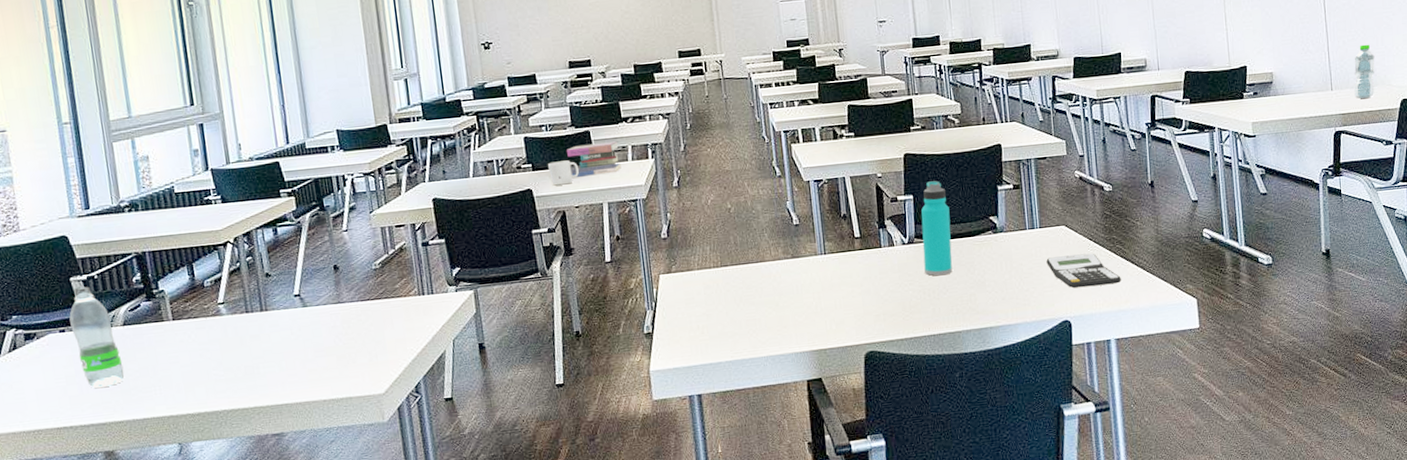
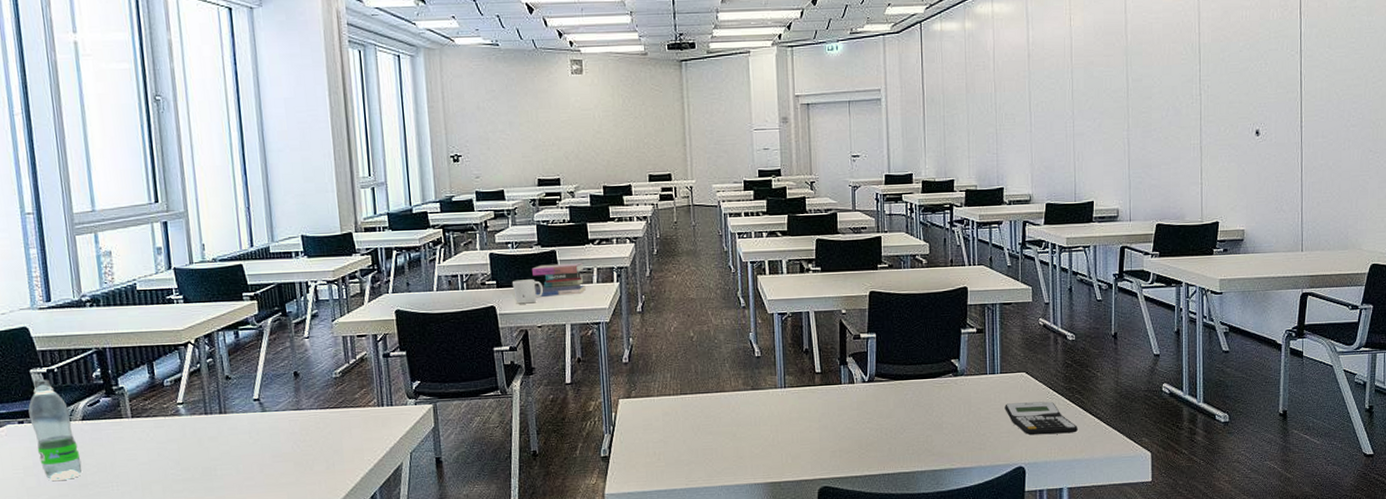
water bottle: present [921,181,953,276] -> none [882,320,912,416]
water bottle: present [1354,44,1375,99] -> none [1324,206,1348,262]

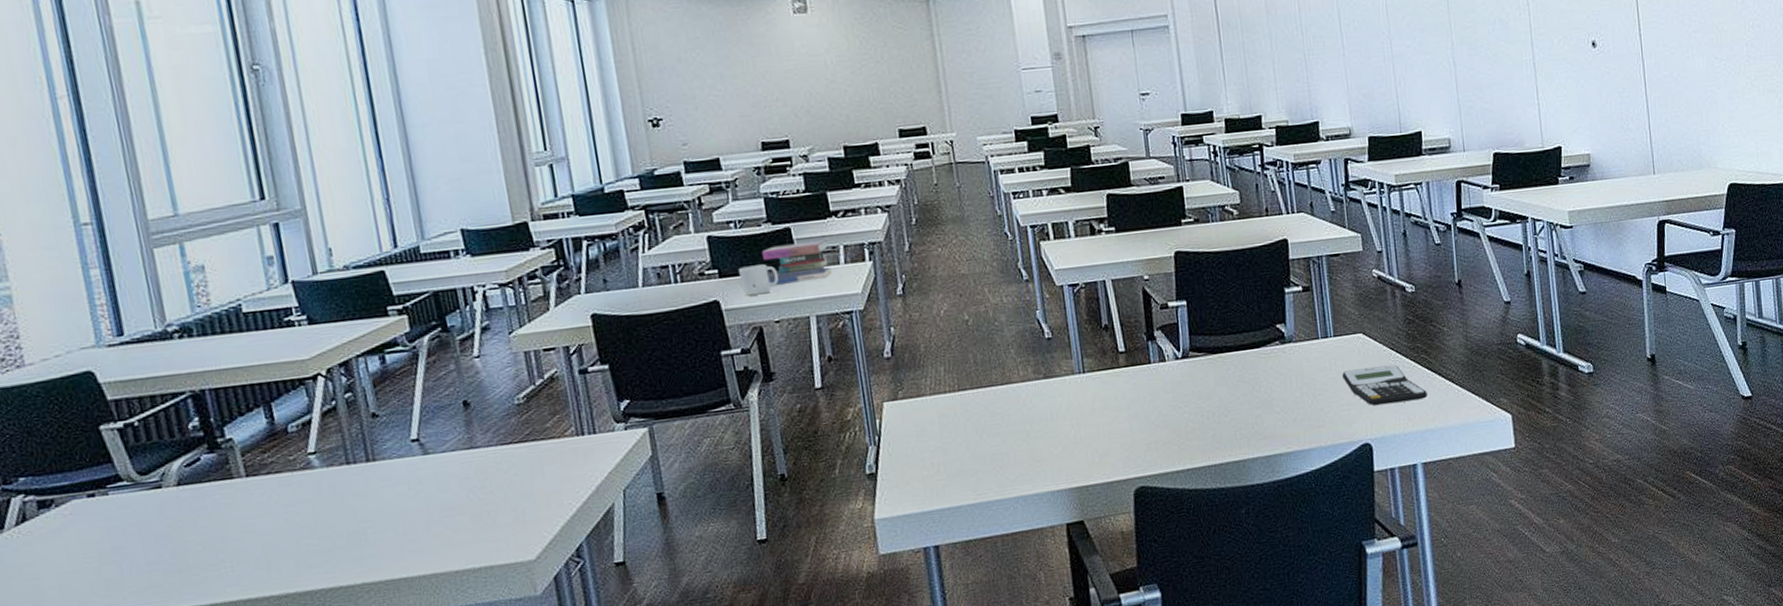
bottle: present [28,379,82,482] -> none [100,436,181,568]

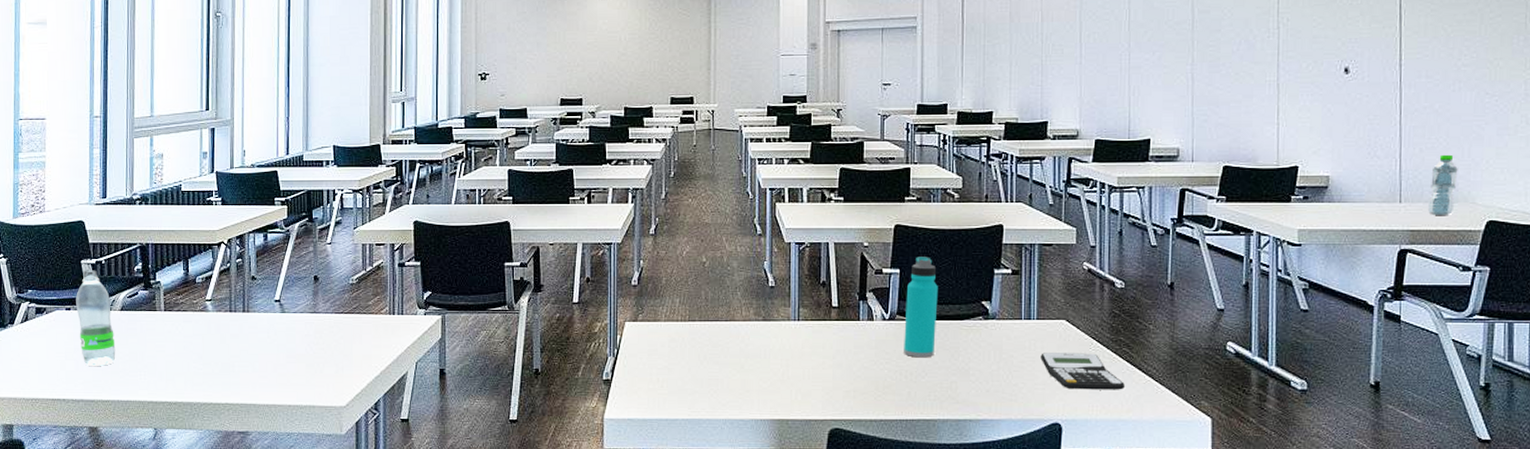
bottle: none [100,436,181,568] -> present [76,270,116,367]
mug: present [737,264,779,296] -> none [527,197,558,221]
books: present [761,240,832,285] -> none [547,182,600,214]
water bottle: none [1196,283,1235,396] -> present [904,257,938,358]
water bottle: none [1677,121,1700,184] -> present [1428,154,1458,216]

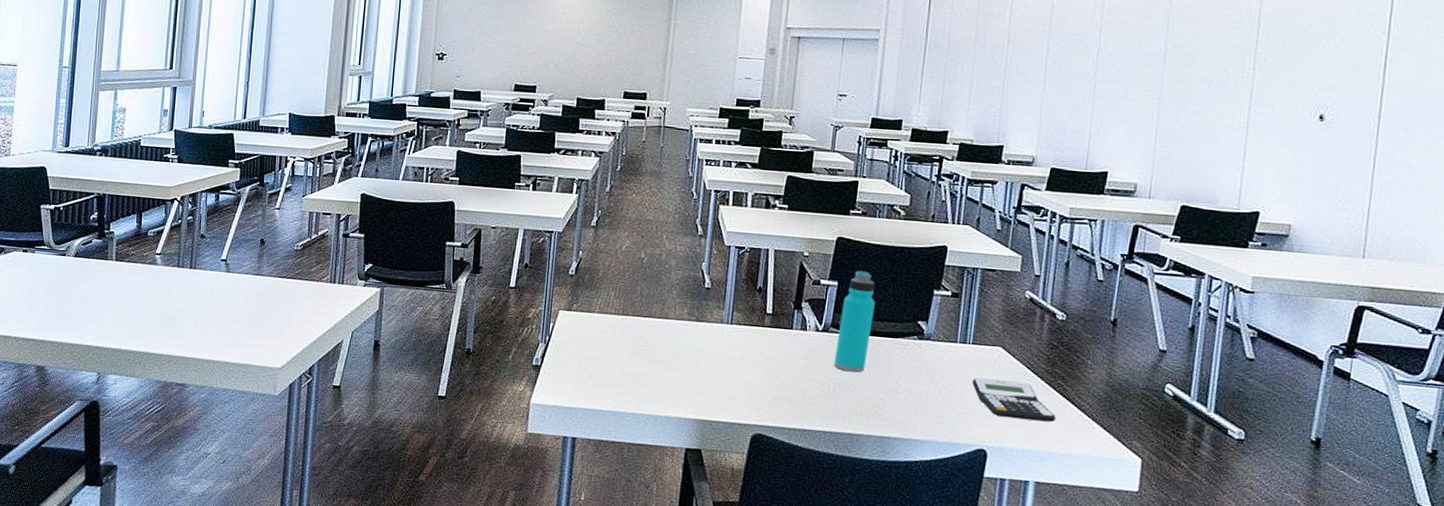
bottle: present [76,270,116,367] -> none [33,215,67,309]
water bottle: present [1428,154,1458,216] -> none [1392,212,1429,276]

